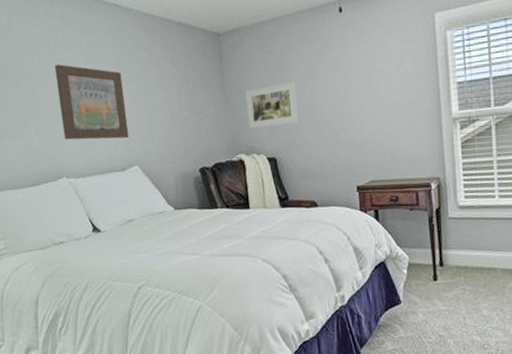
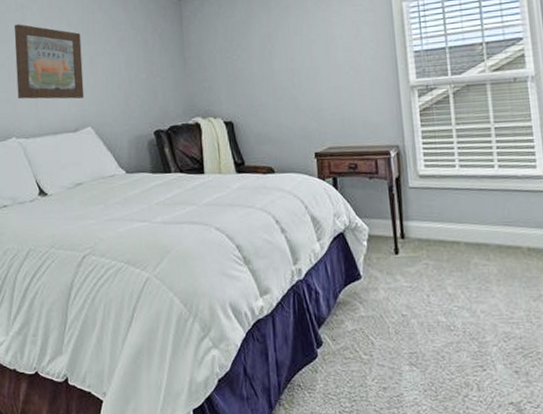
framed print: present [245,81,299,129] -> none [204,46,257,93]

